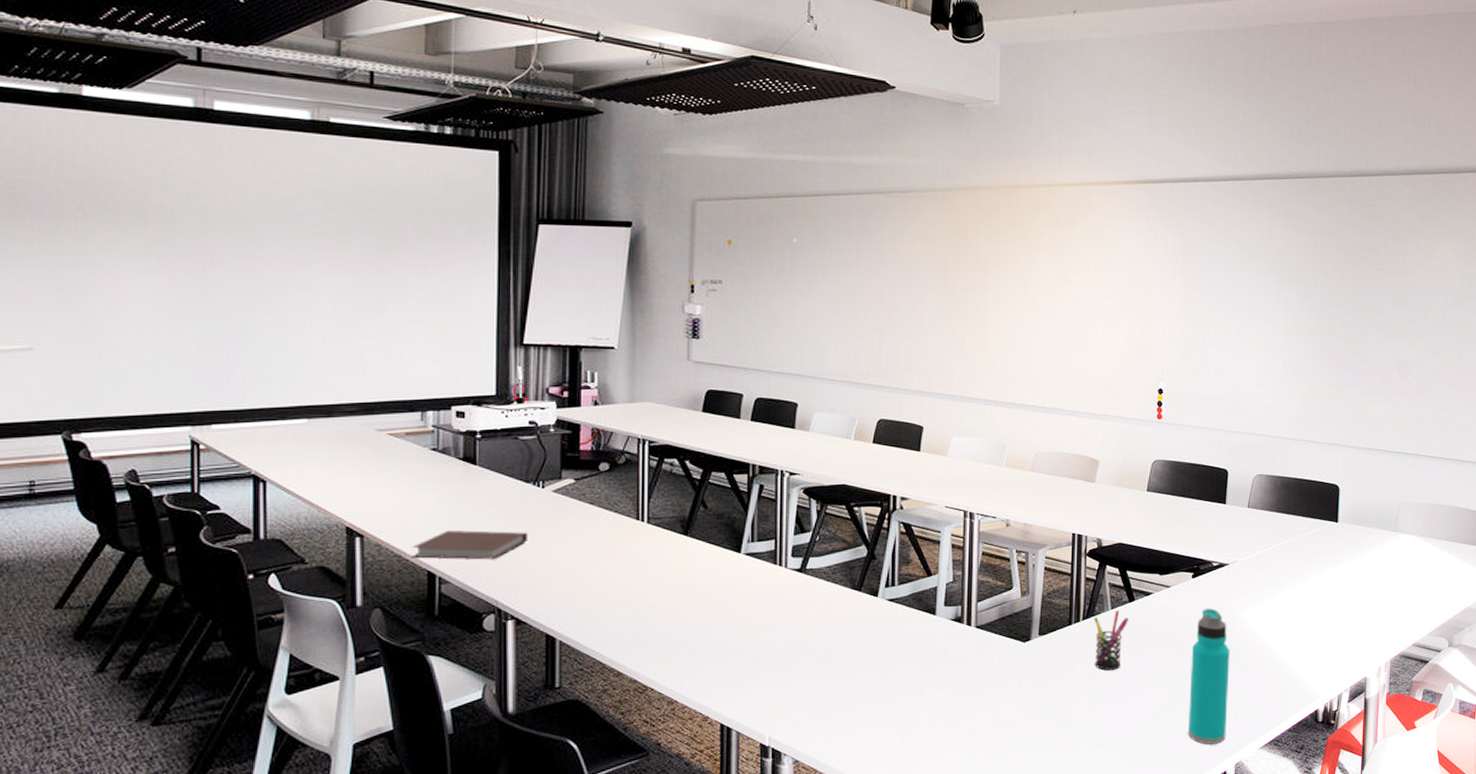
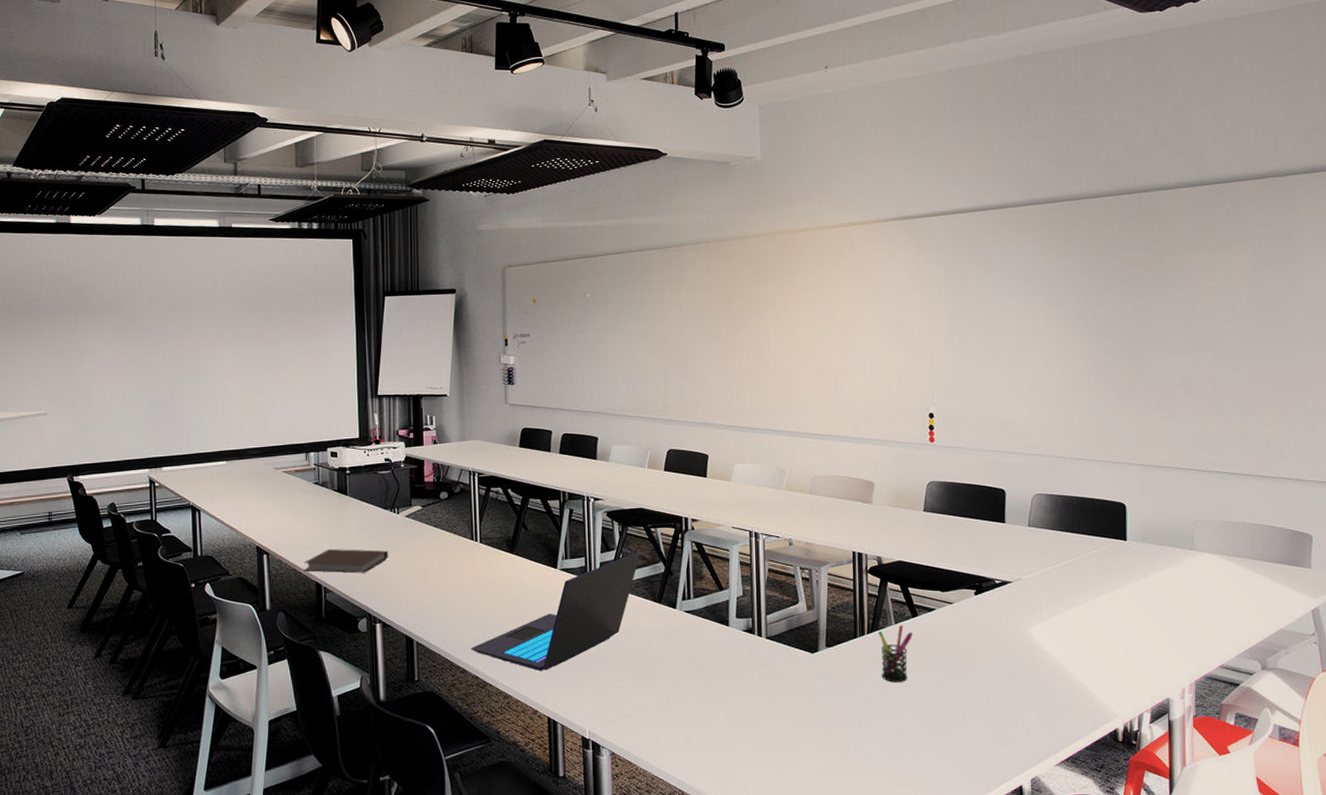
laptop: none [629,534,841,671] -> present [471,552,641,670]
water bottle: present [1187,608,1230,745] -> none [978,625,1020,758]

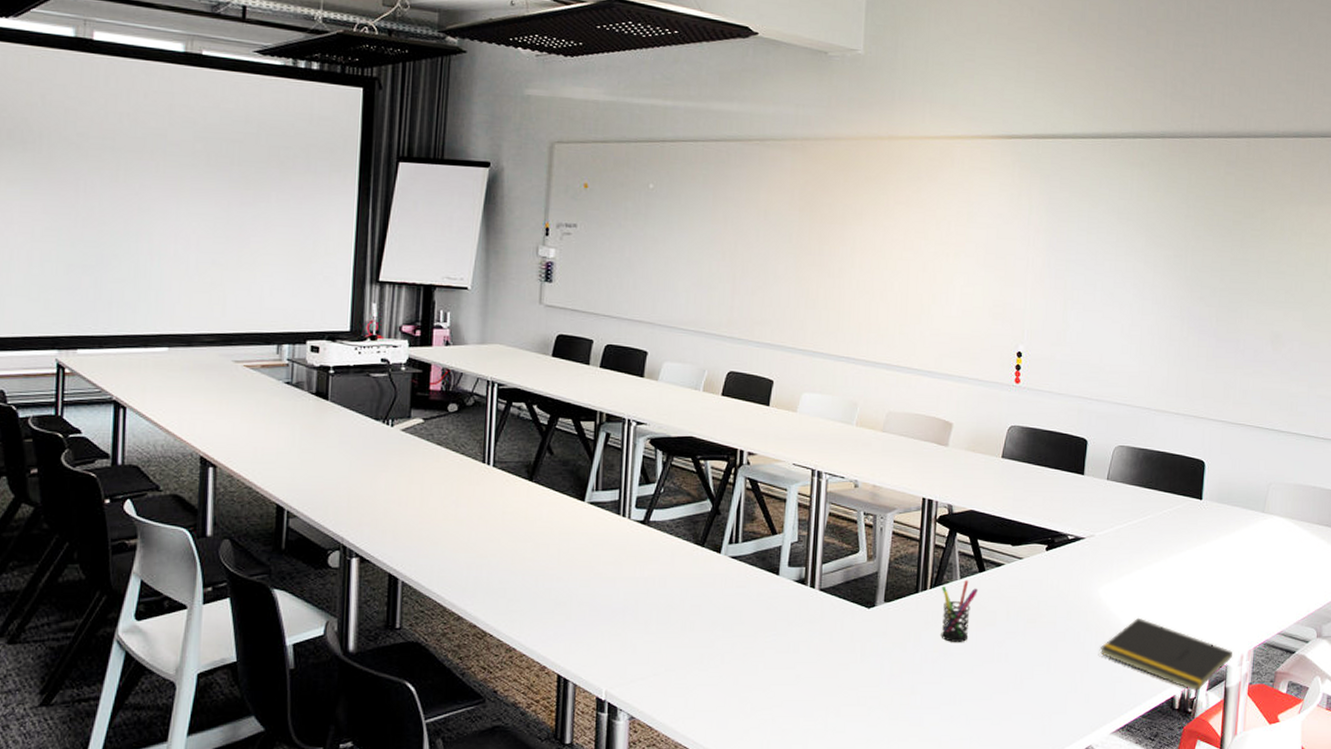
notebook: present [303,548,389,573] -> none [262,464,376,496]
laptop: present [471,552,641,670] -> none [470,487,686,620]
notepad: none [1038,655,1173,724] -> present [1100,617,1232,691]

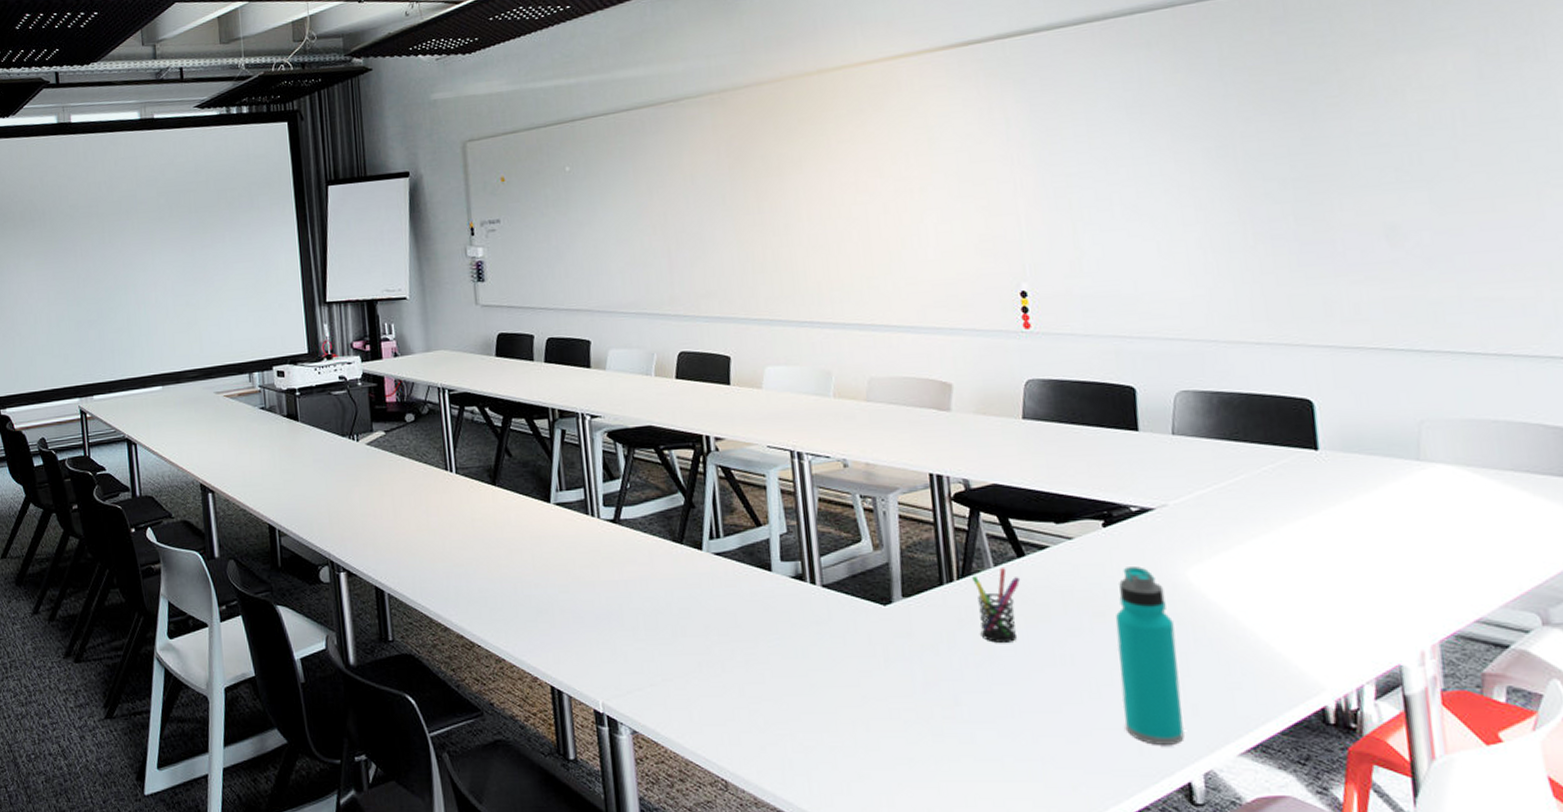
water bottle: none [1035,584,1083,726] -> present [1115,566,1185,745]
notepad: present [1100,617,1232,691] -> none [1203,605,1407,700]

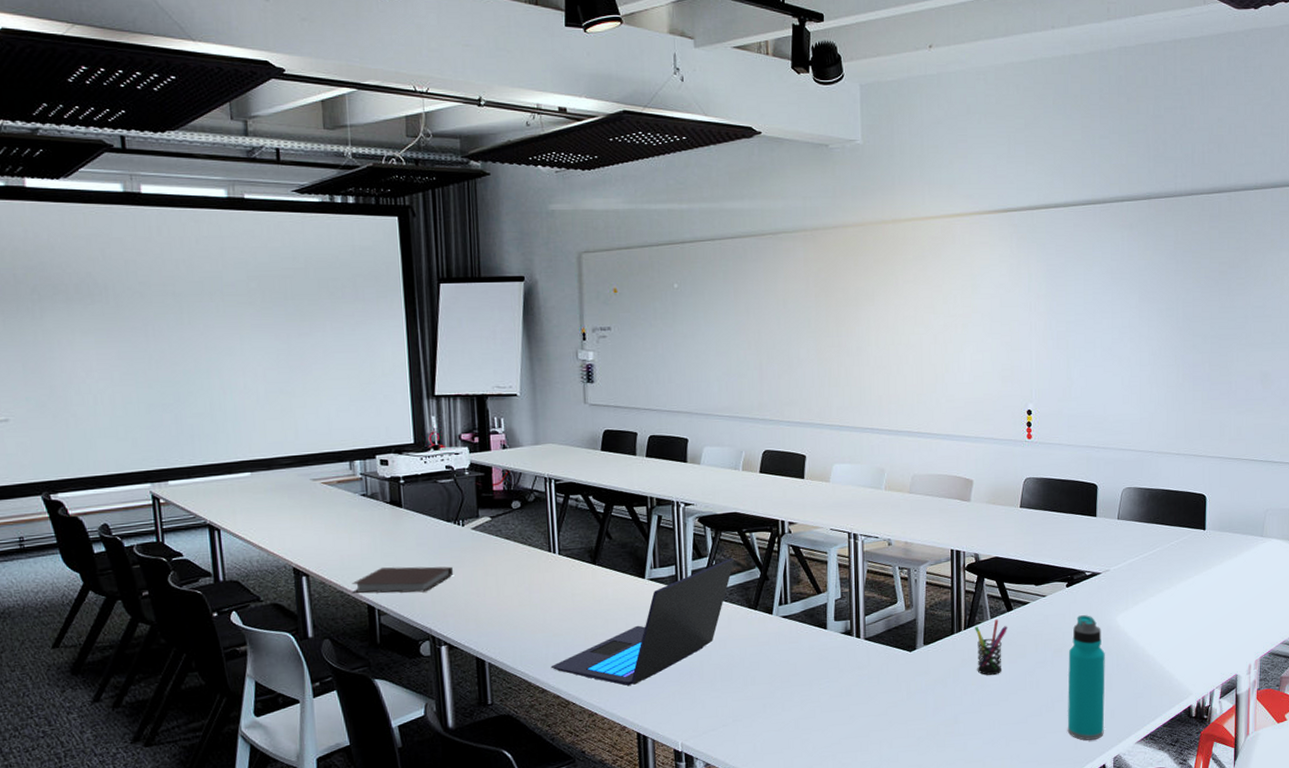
notebook: none [253,484,350,513] -> present [352,566,454,593]
laptop: none [452,480,653,628] -> present [550,558,735,685]

